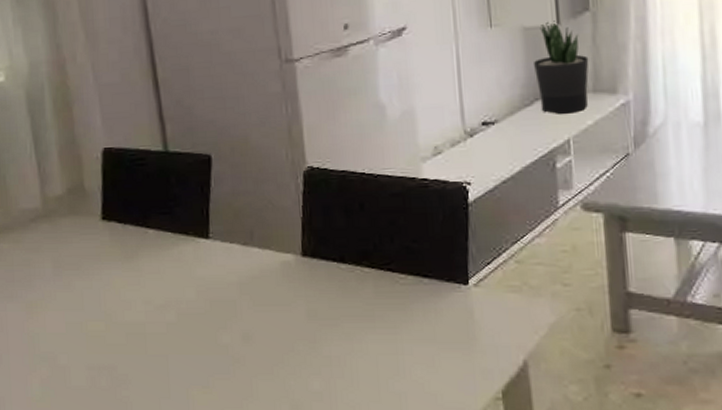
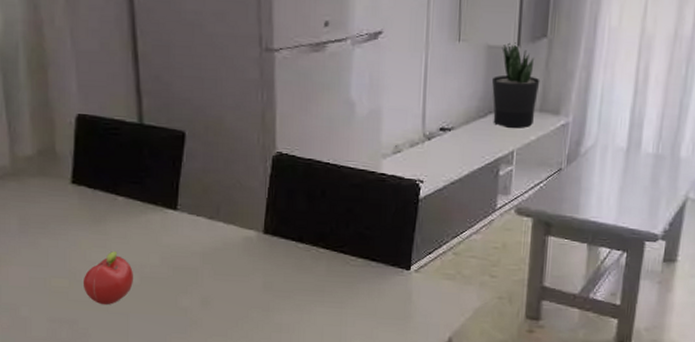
fruit: none [120,288,170,348] -> present [84,251,133,305]

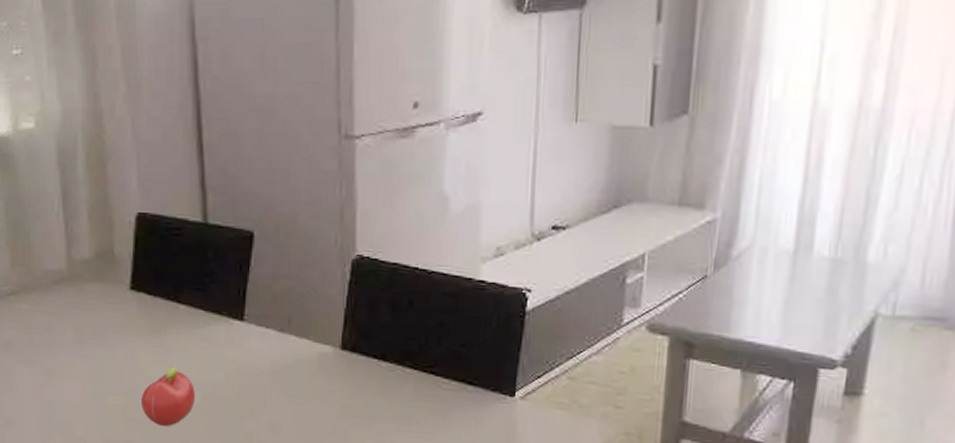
planter: present [492,42,540,128] -> none [617,121,679,226]

